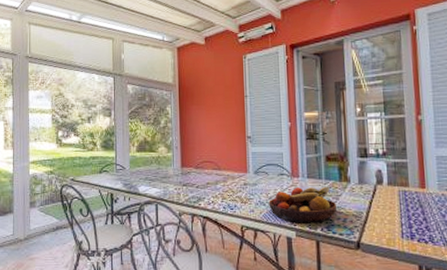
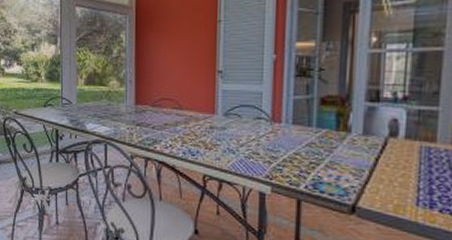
fruit bowl: present [268,186,337,222] -> none [239,135,330,178]

